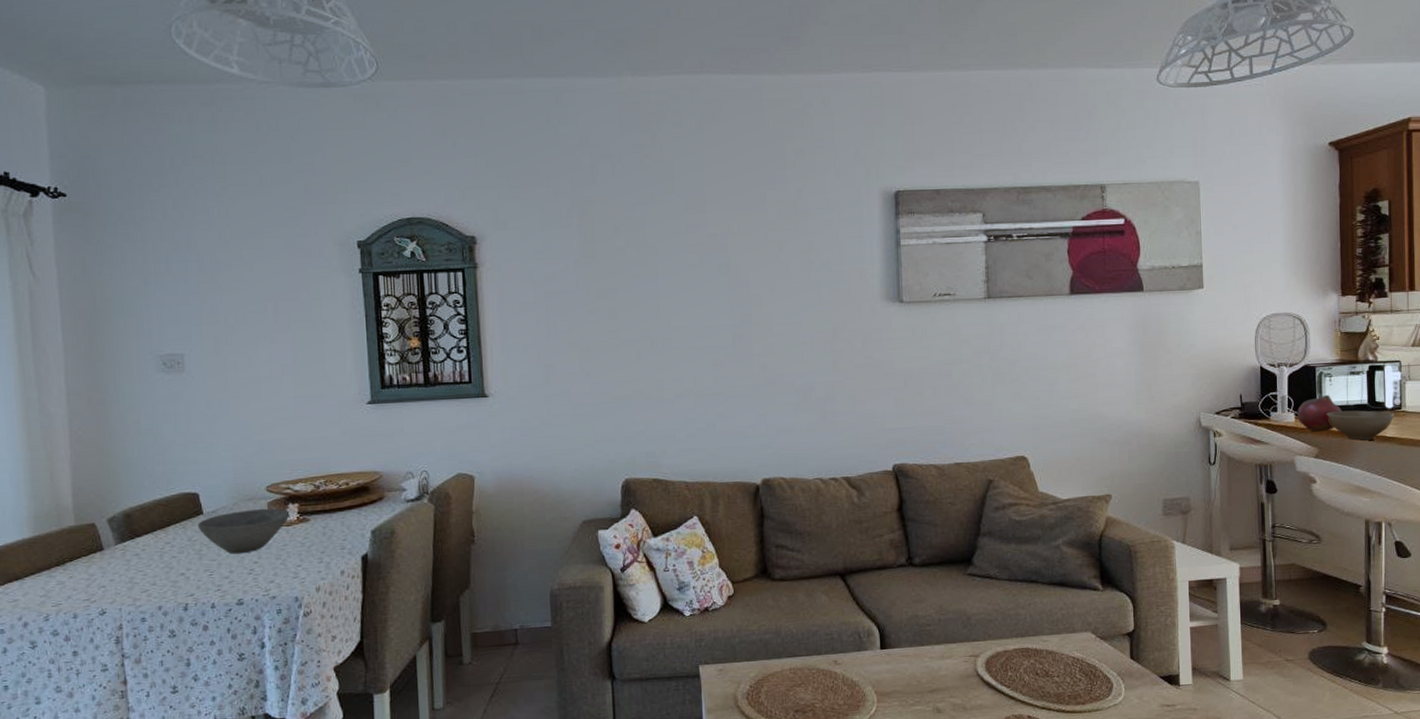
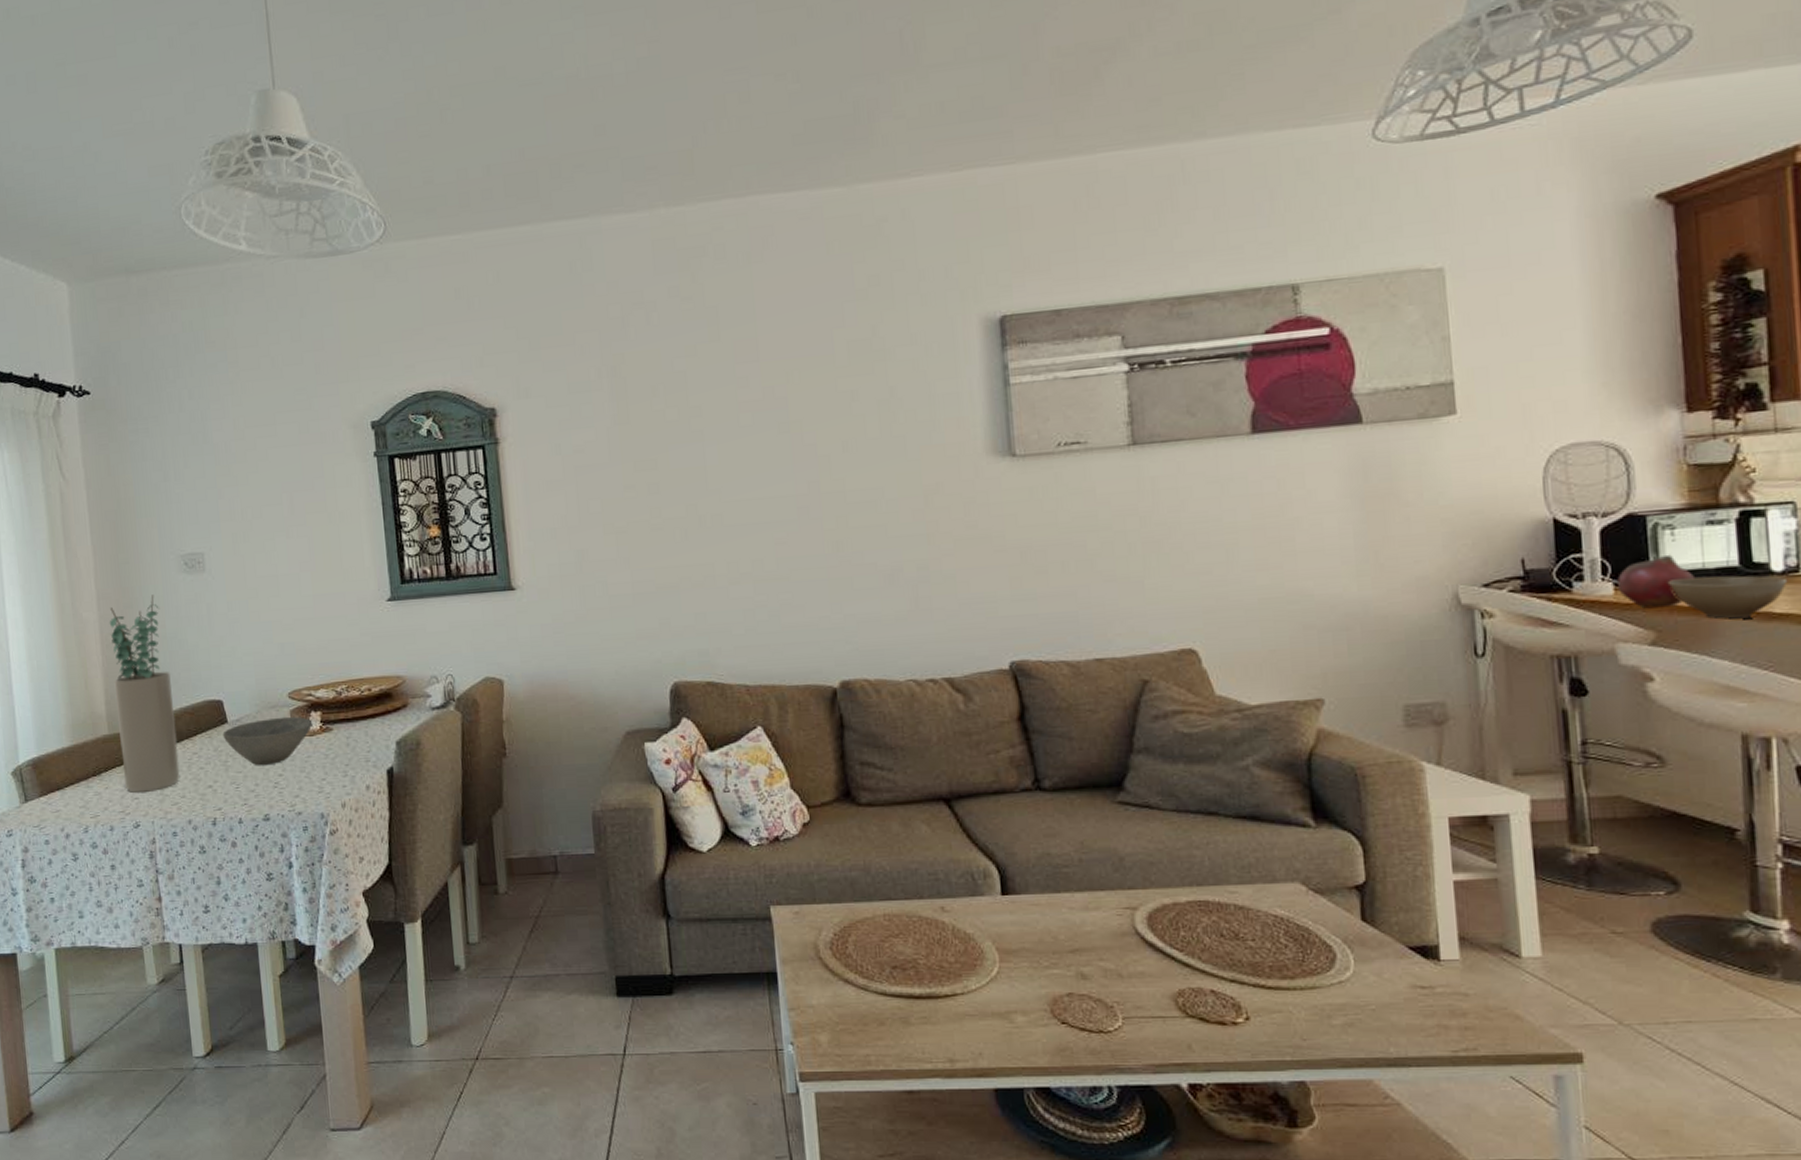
vase: none [79,392,151,582] -> present [109,594,180,794]

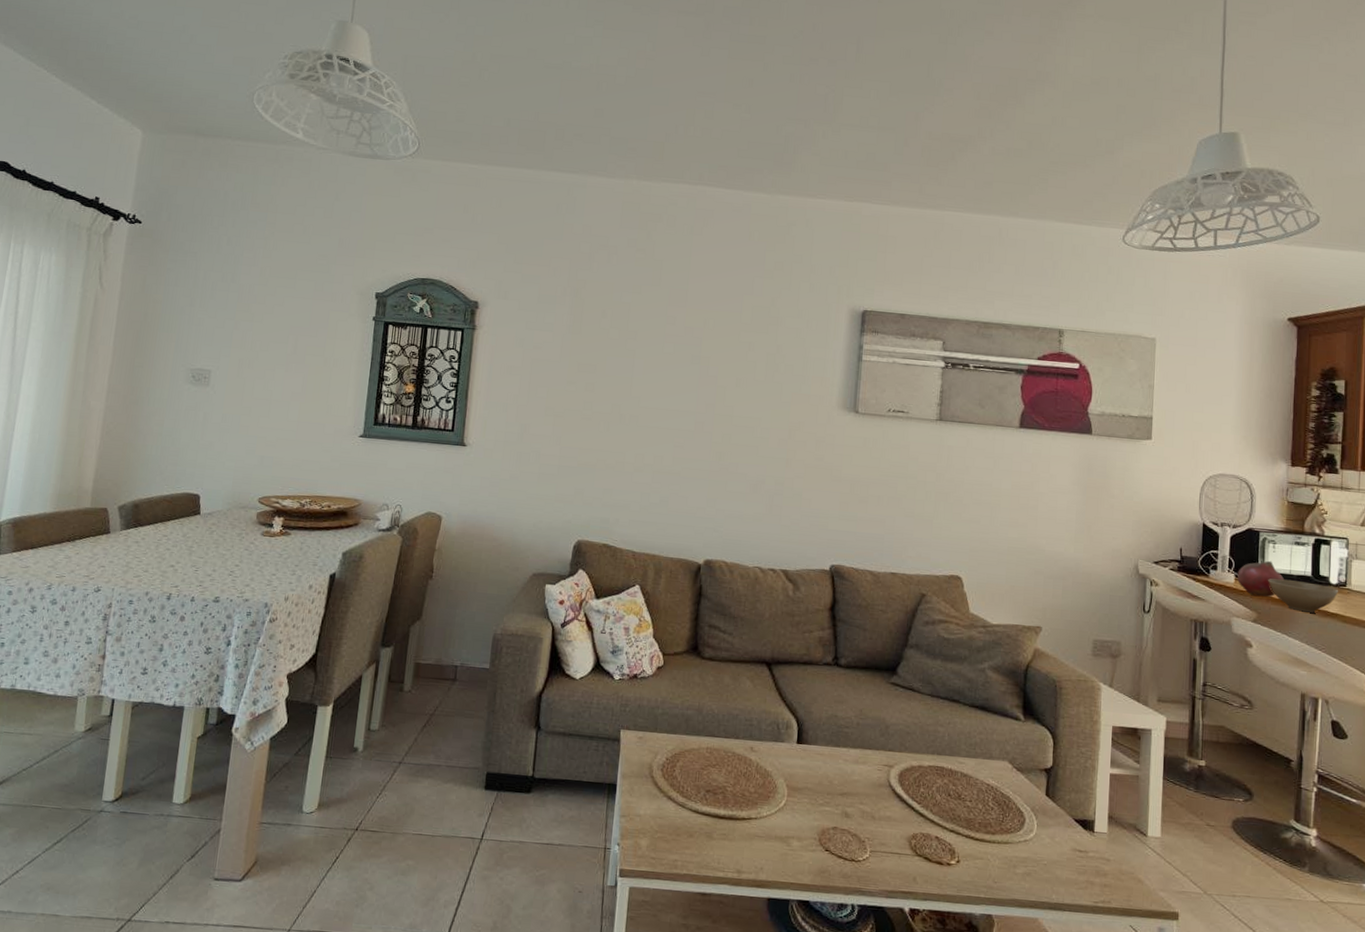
vase: present [109,594,180,794] -> none [95,397,162,564]
bowl: present [222,716,313,766] -> none [193,516,275,556]

